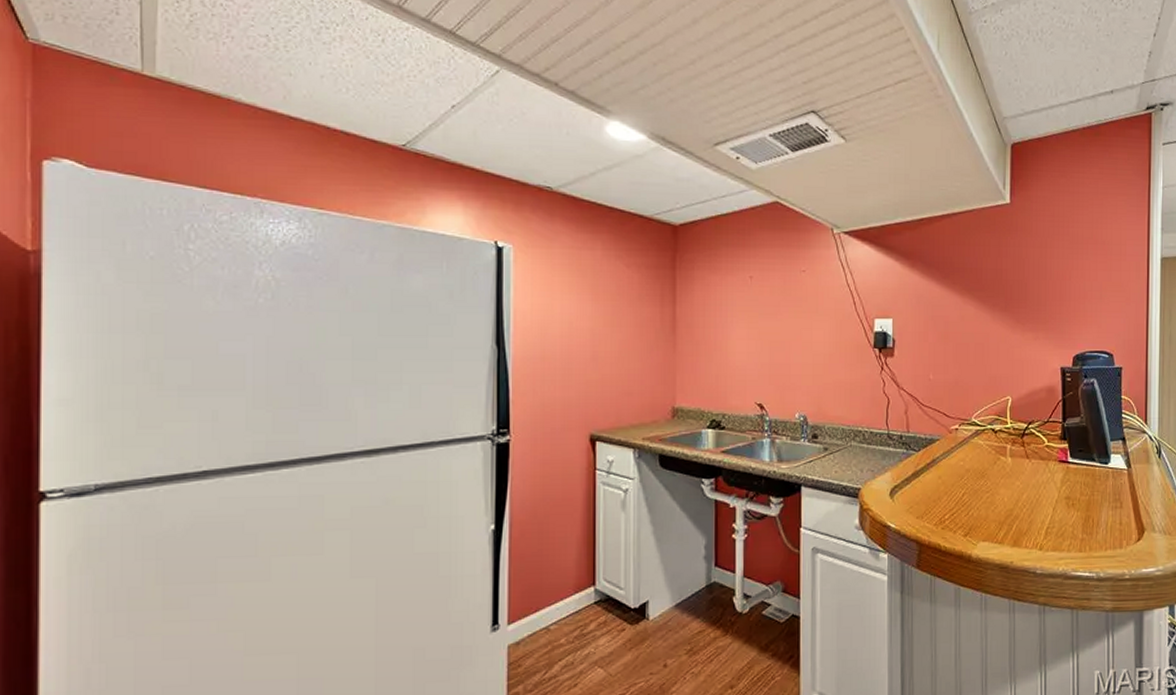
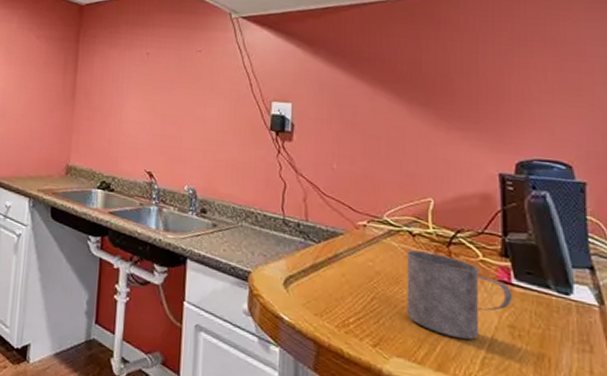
mug: none [989,445,1069,516] -> present [406,250,513,340]

